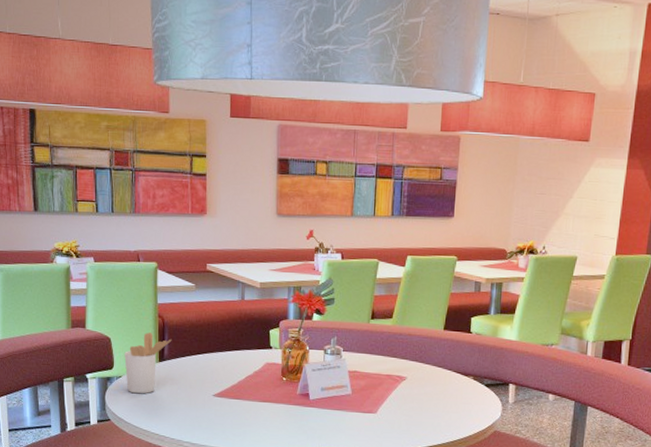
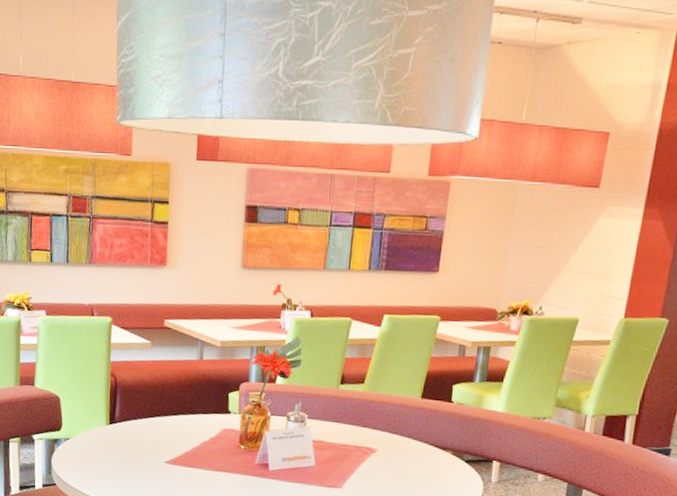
utensil holder: present [124,332,172,394] -> none [73,392,124,458]

